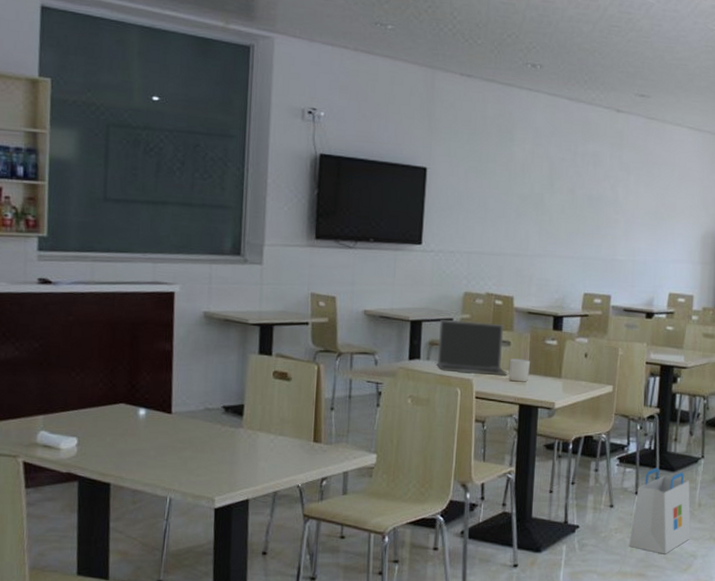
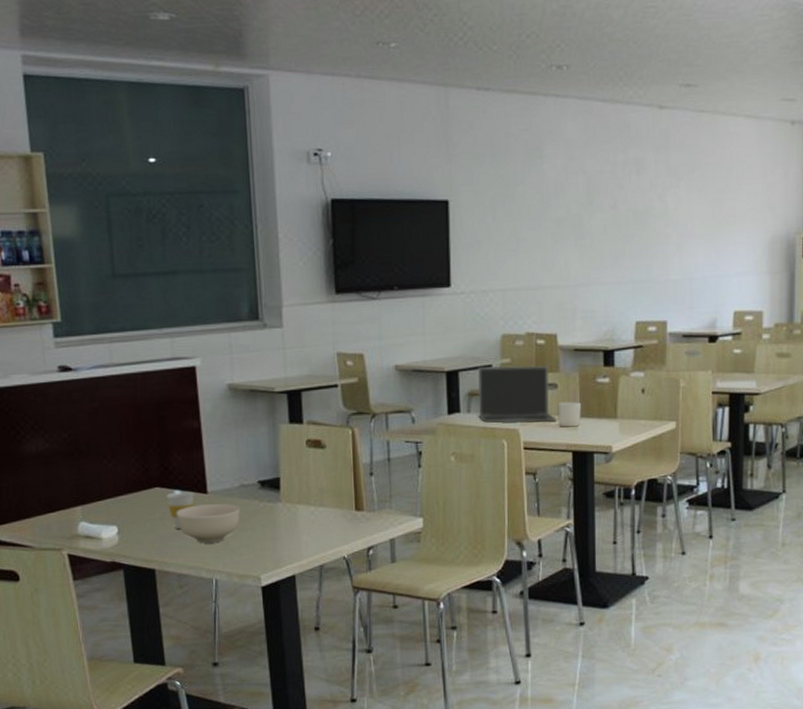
cup: none [130,409,159,447] -> present [166,491,195,530]
bowl: none [138,424,202,462] -> present [176,504,240,543]
shopping bag: present [629,467,691,554] -> none [705,507,776,601]

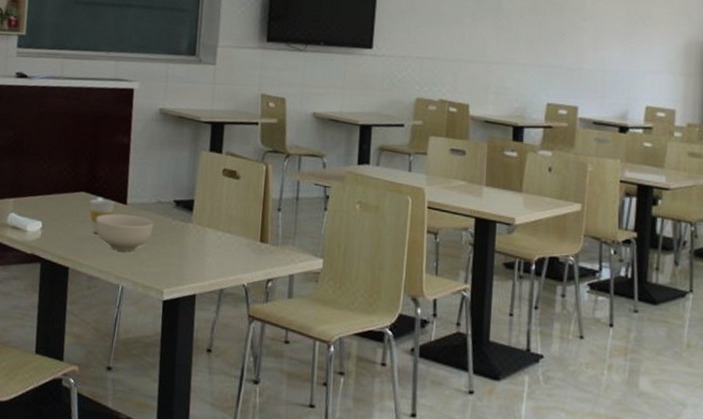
laptop: present [477,365,557,424] -> none [386,125,462,187]
mug: present [558,401,582,427] -> none [463,168,488,195]

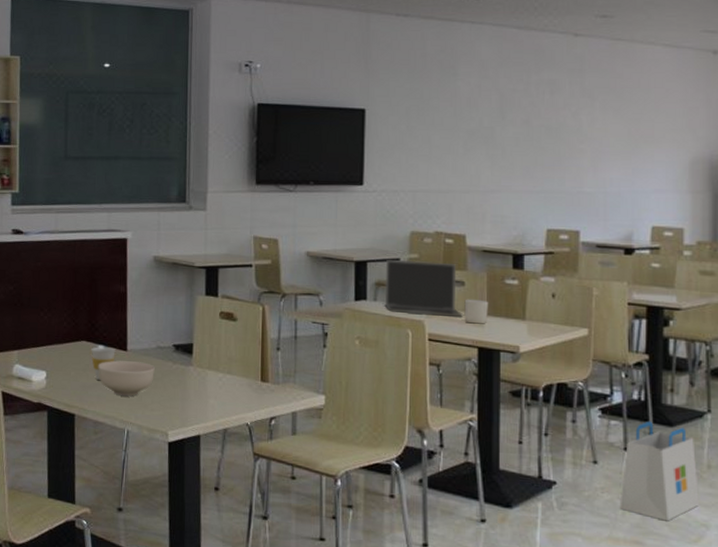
laptop: none [386,125,462,187] -> present [384,260,463,318]
mug: none [463,168,488,195] -> present [464,299,489,324]
shopping bag: none [602,298,679,399] -> present [619,421,700,522]

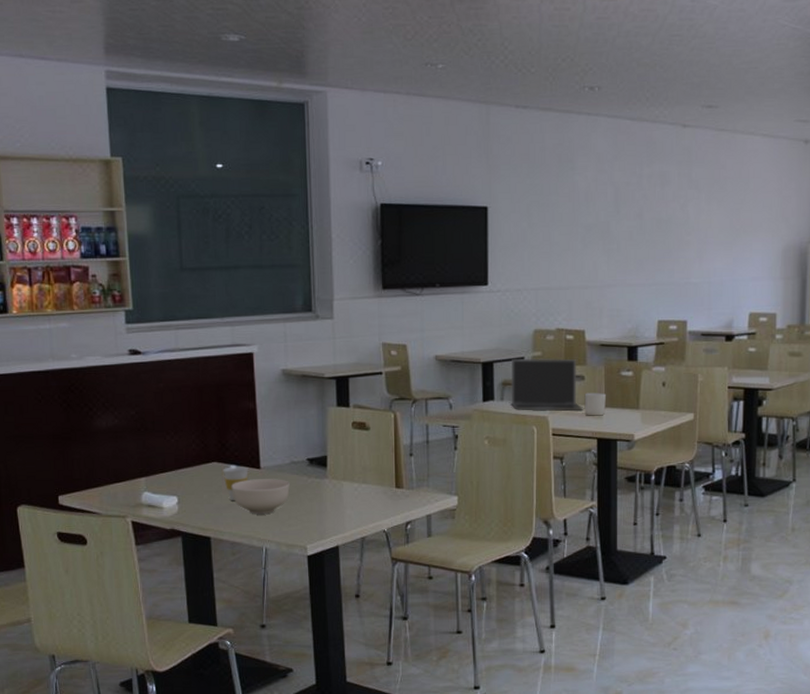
shopping bag: present [619,421,700,522] -> none [719,493,785,581]

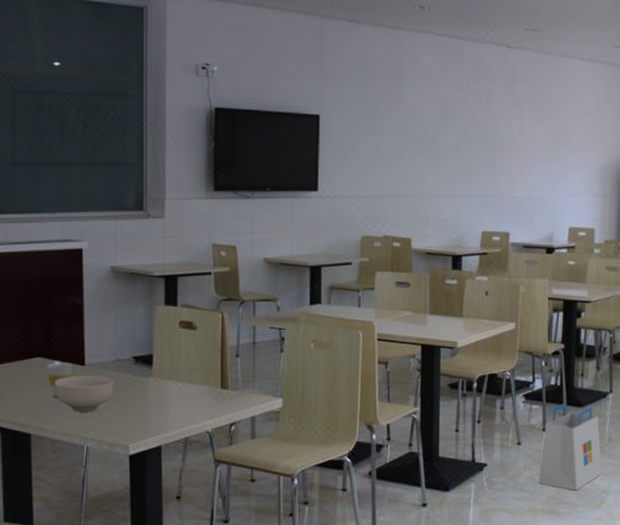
laptop: present [511,358,583,412] -> none [337,263,408,318]
mug: present [584,392,607,416] -> none [409,299,431,323]
shopping bag: none [719,493,785,581] -> present [538,403,602,491]

